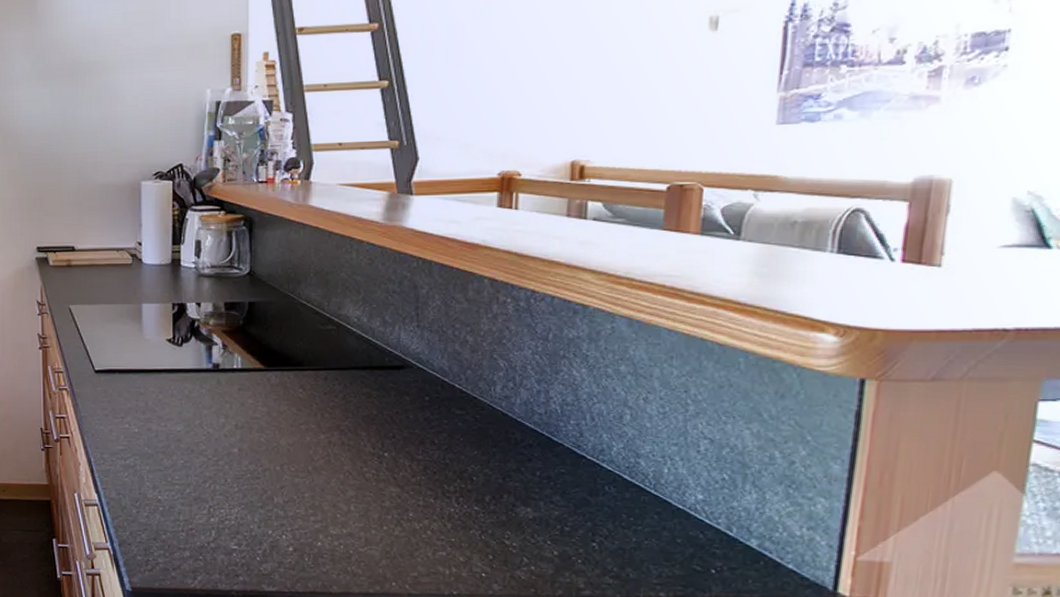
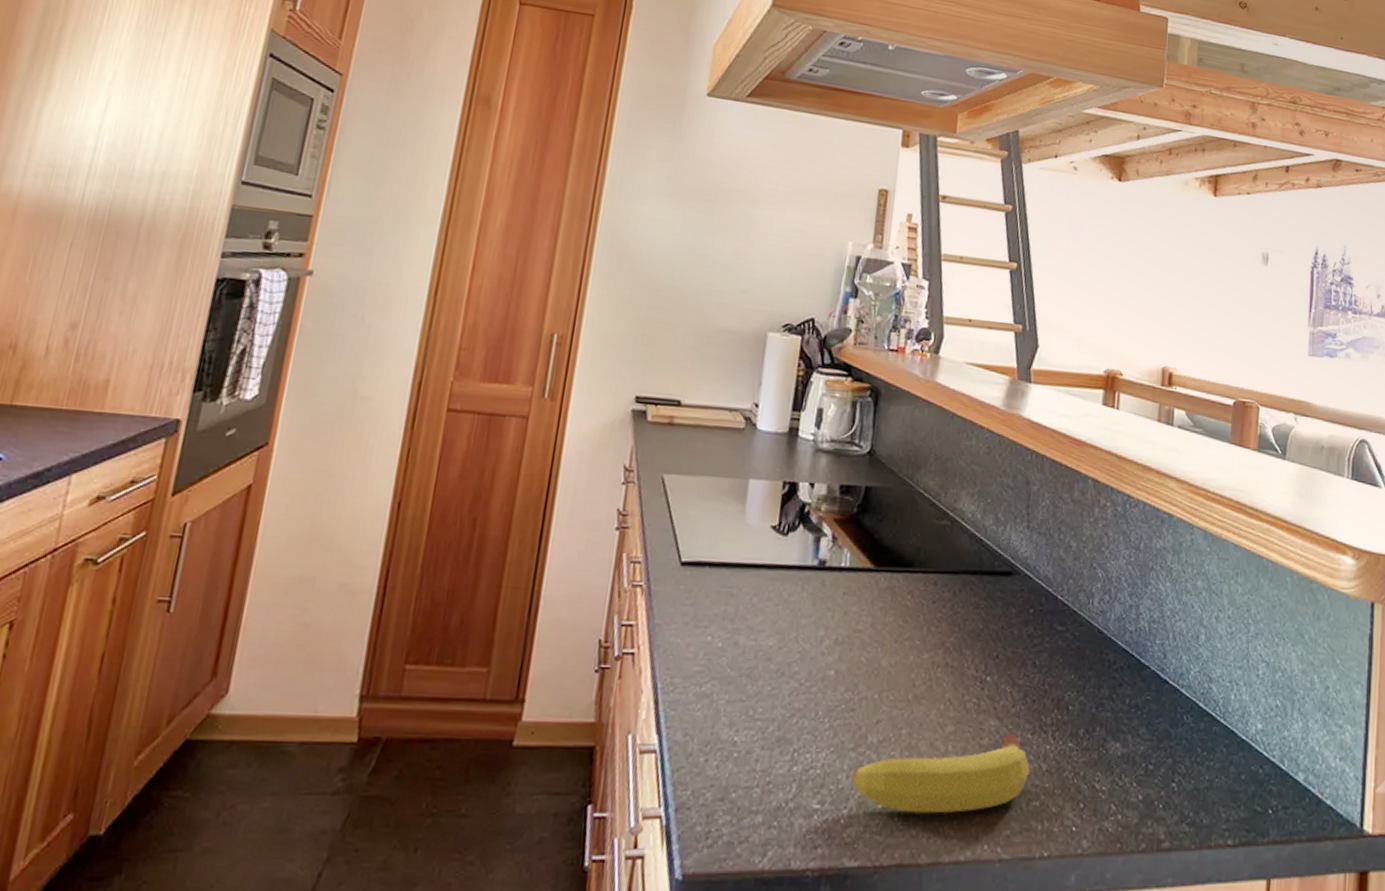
fruit: none [262,497,434,558] -> present [851,732,1030,814]

